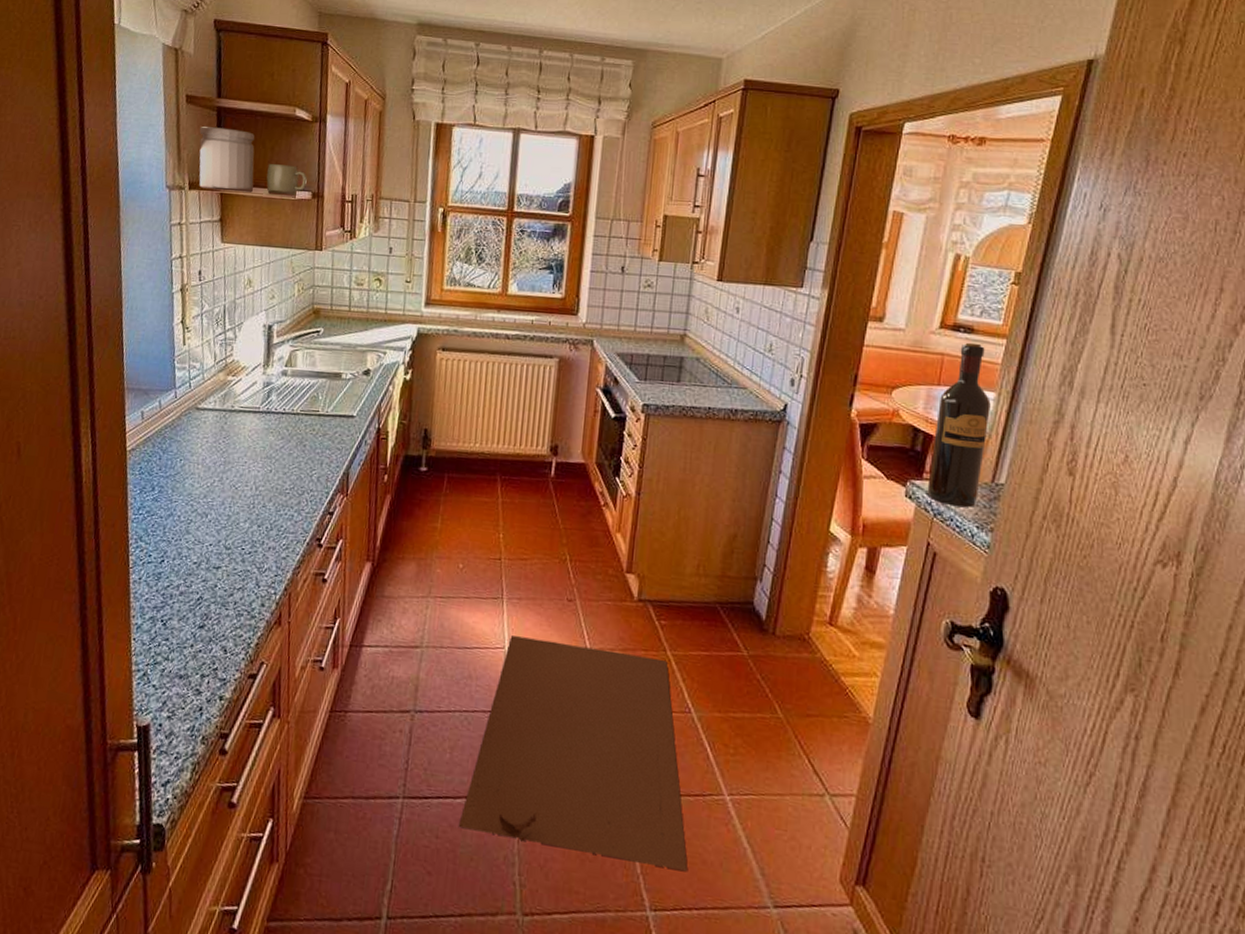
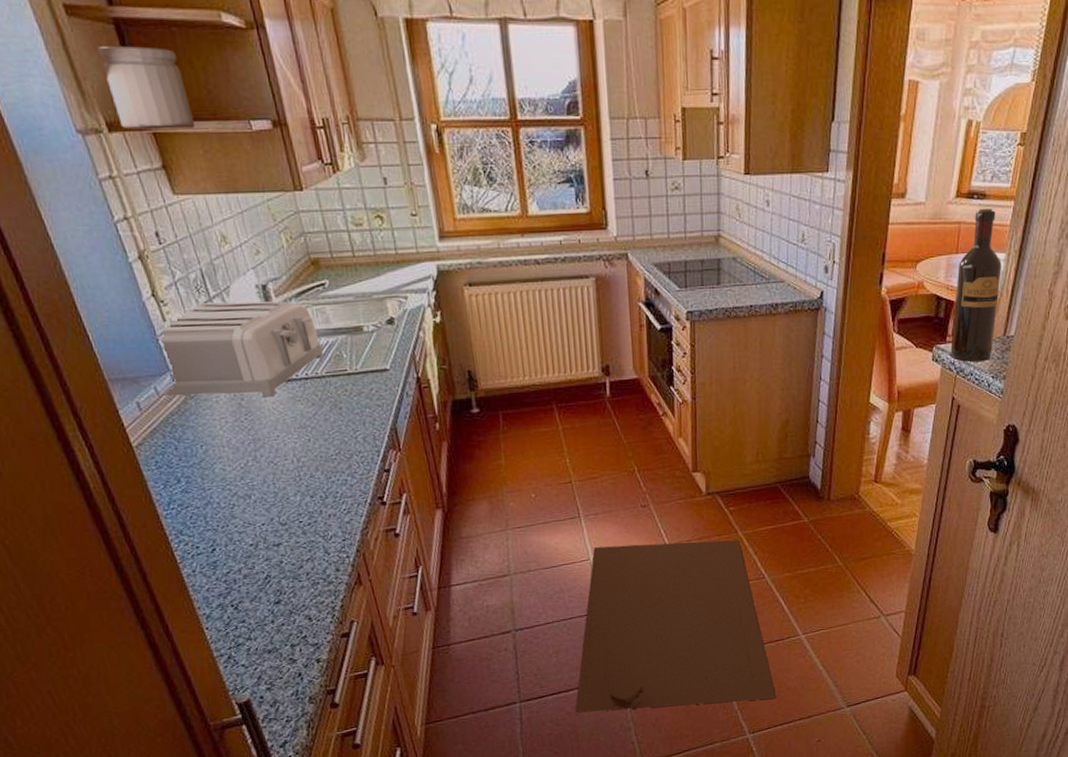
toaster: none [165,334,304,425] -> present [163,301,324,397]
mug: present [266,164,307,197] -> none [205,88,262,129]

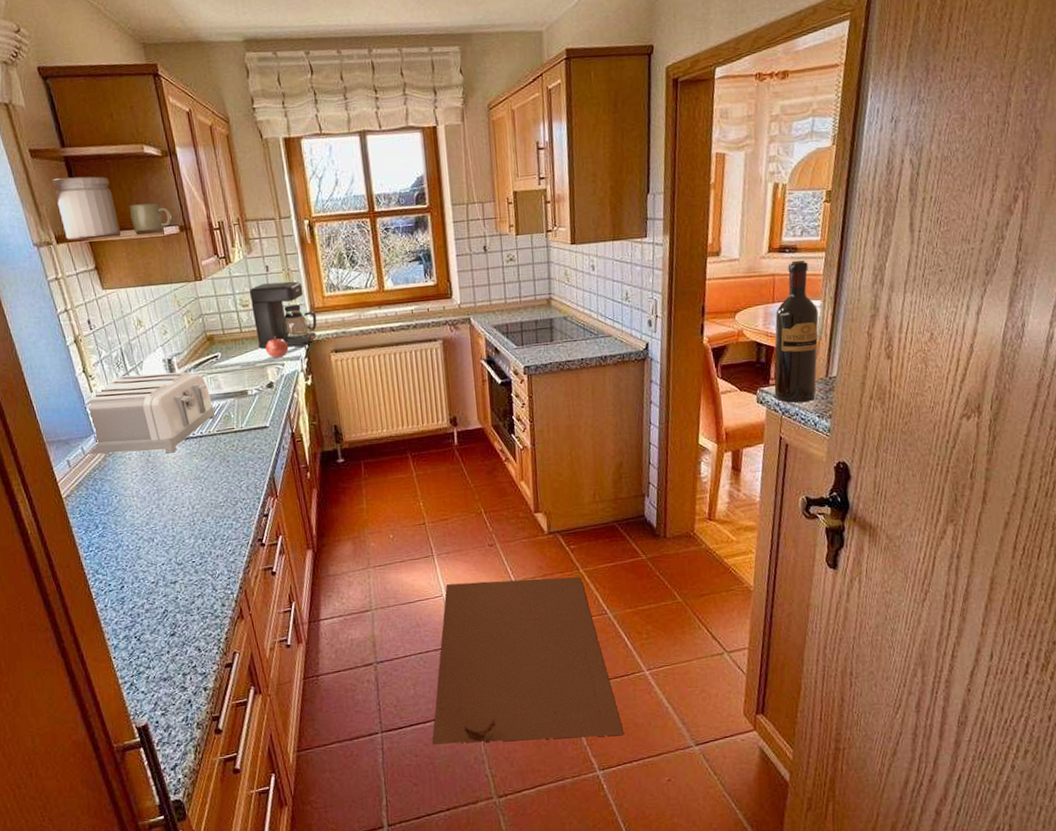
mug: none [205,88,262,129] -> present [130,203,172,236]
coffee maker: none [362,198,448,278] -> present [249,281,317,349]
fruit: none [384,263,413,290] -> present [265,336,289,359]

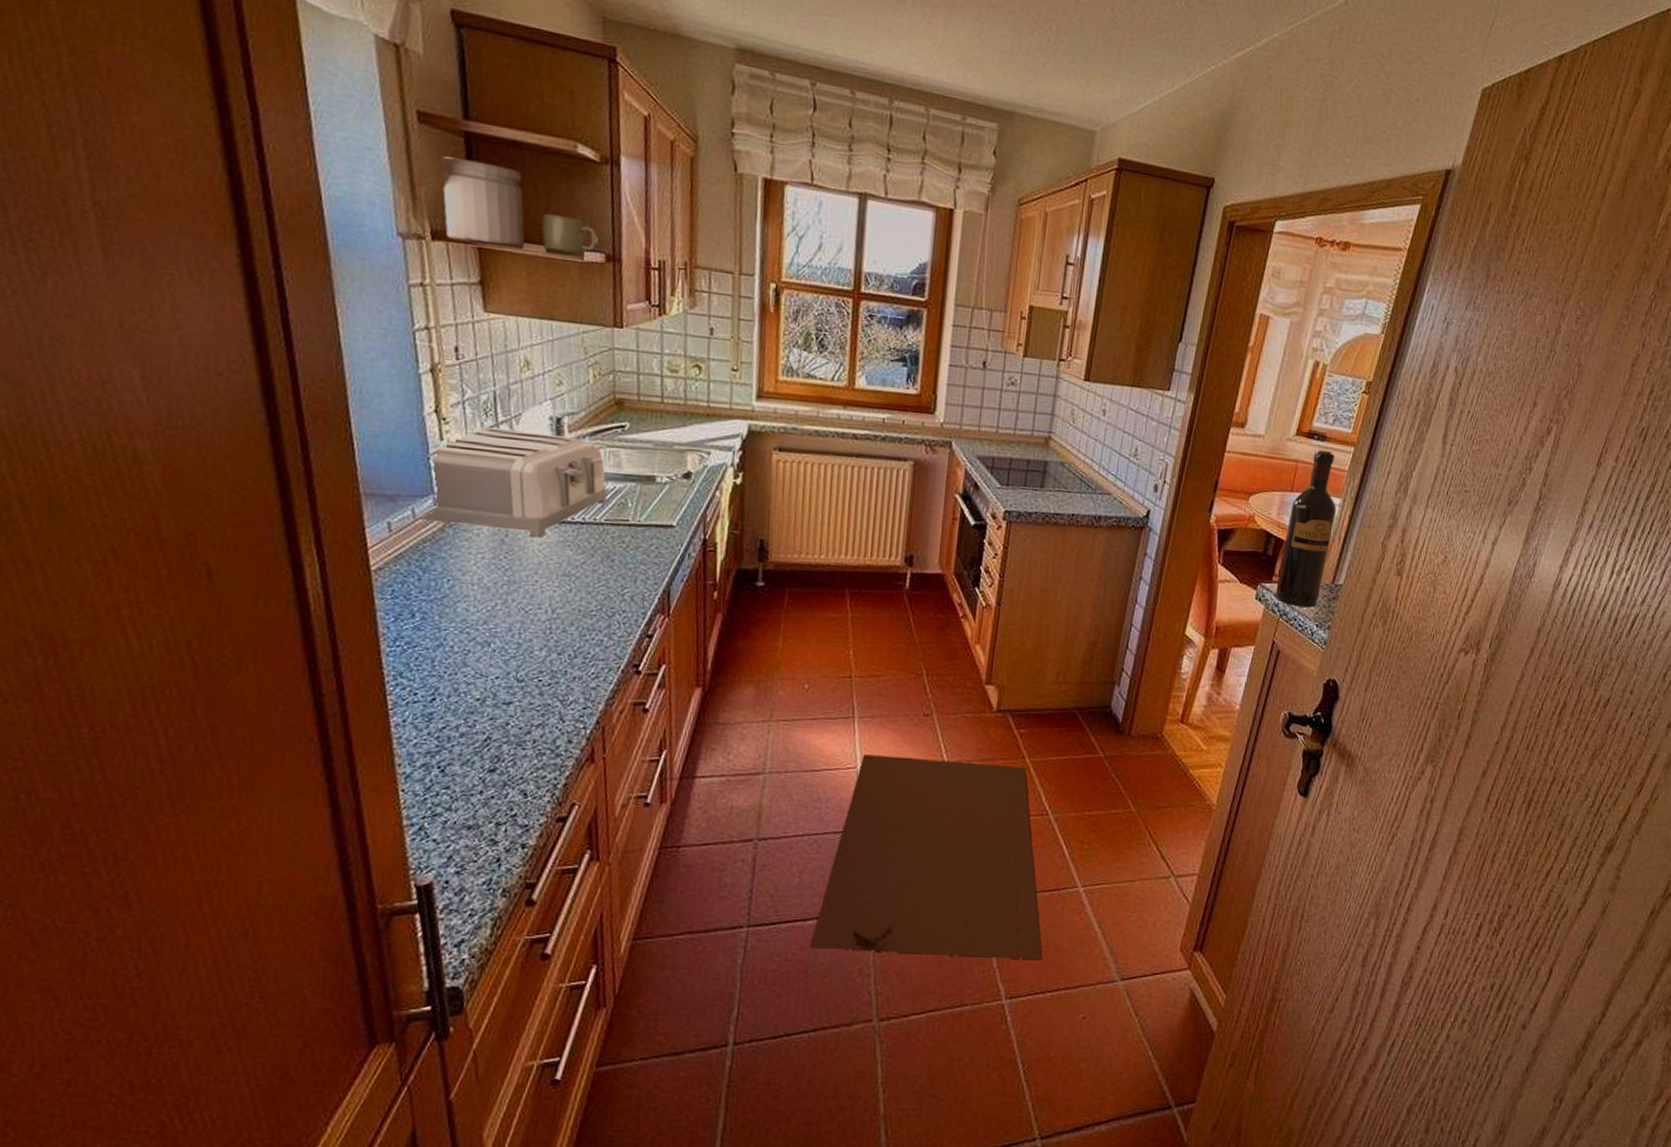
coffee maker: present [249,281,317,349] -> none [681,348,764,436]
fruit: present [265,336,289,359] -> none [690,416,721,444]

